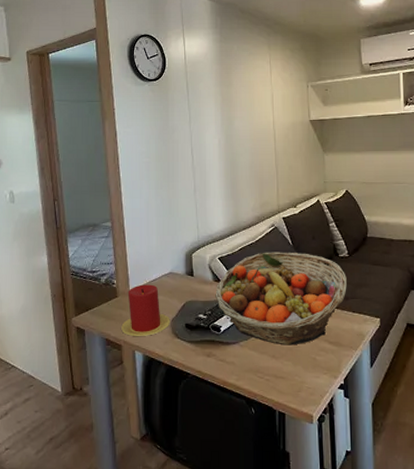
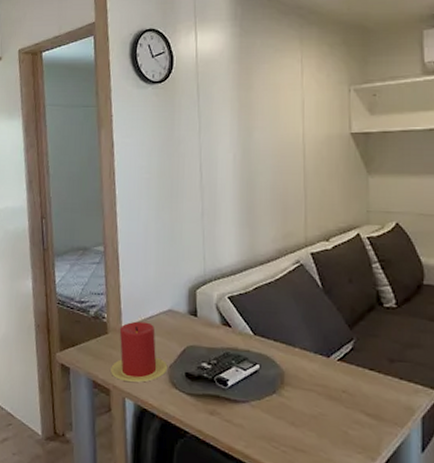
fruit basket: present [215,252,347,345] -> none [222,294,393,413]

